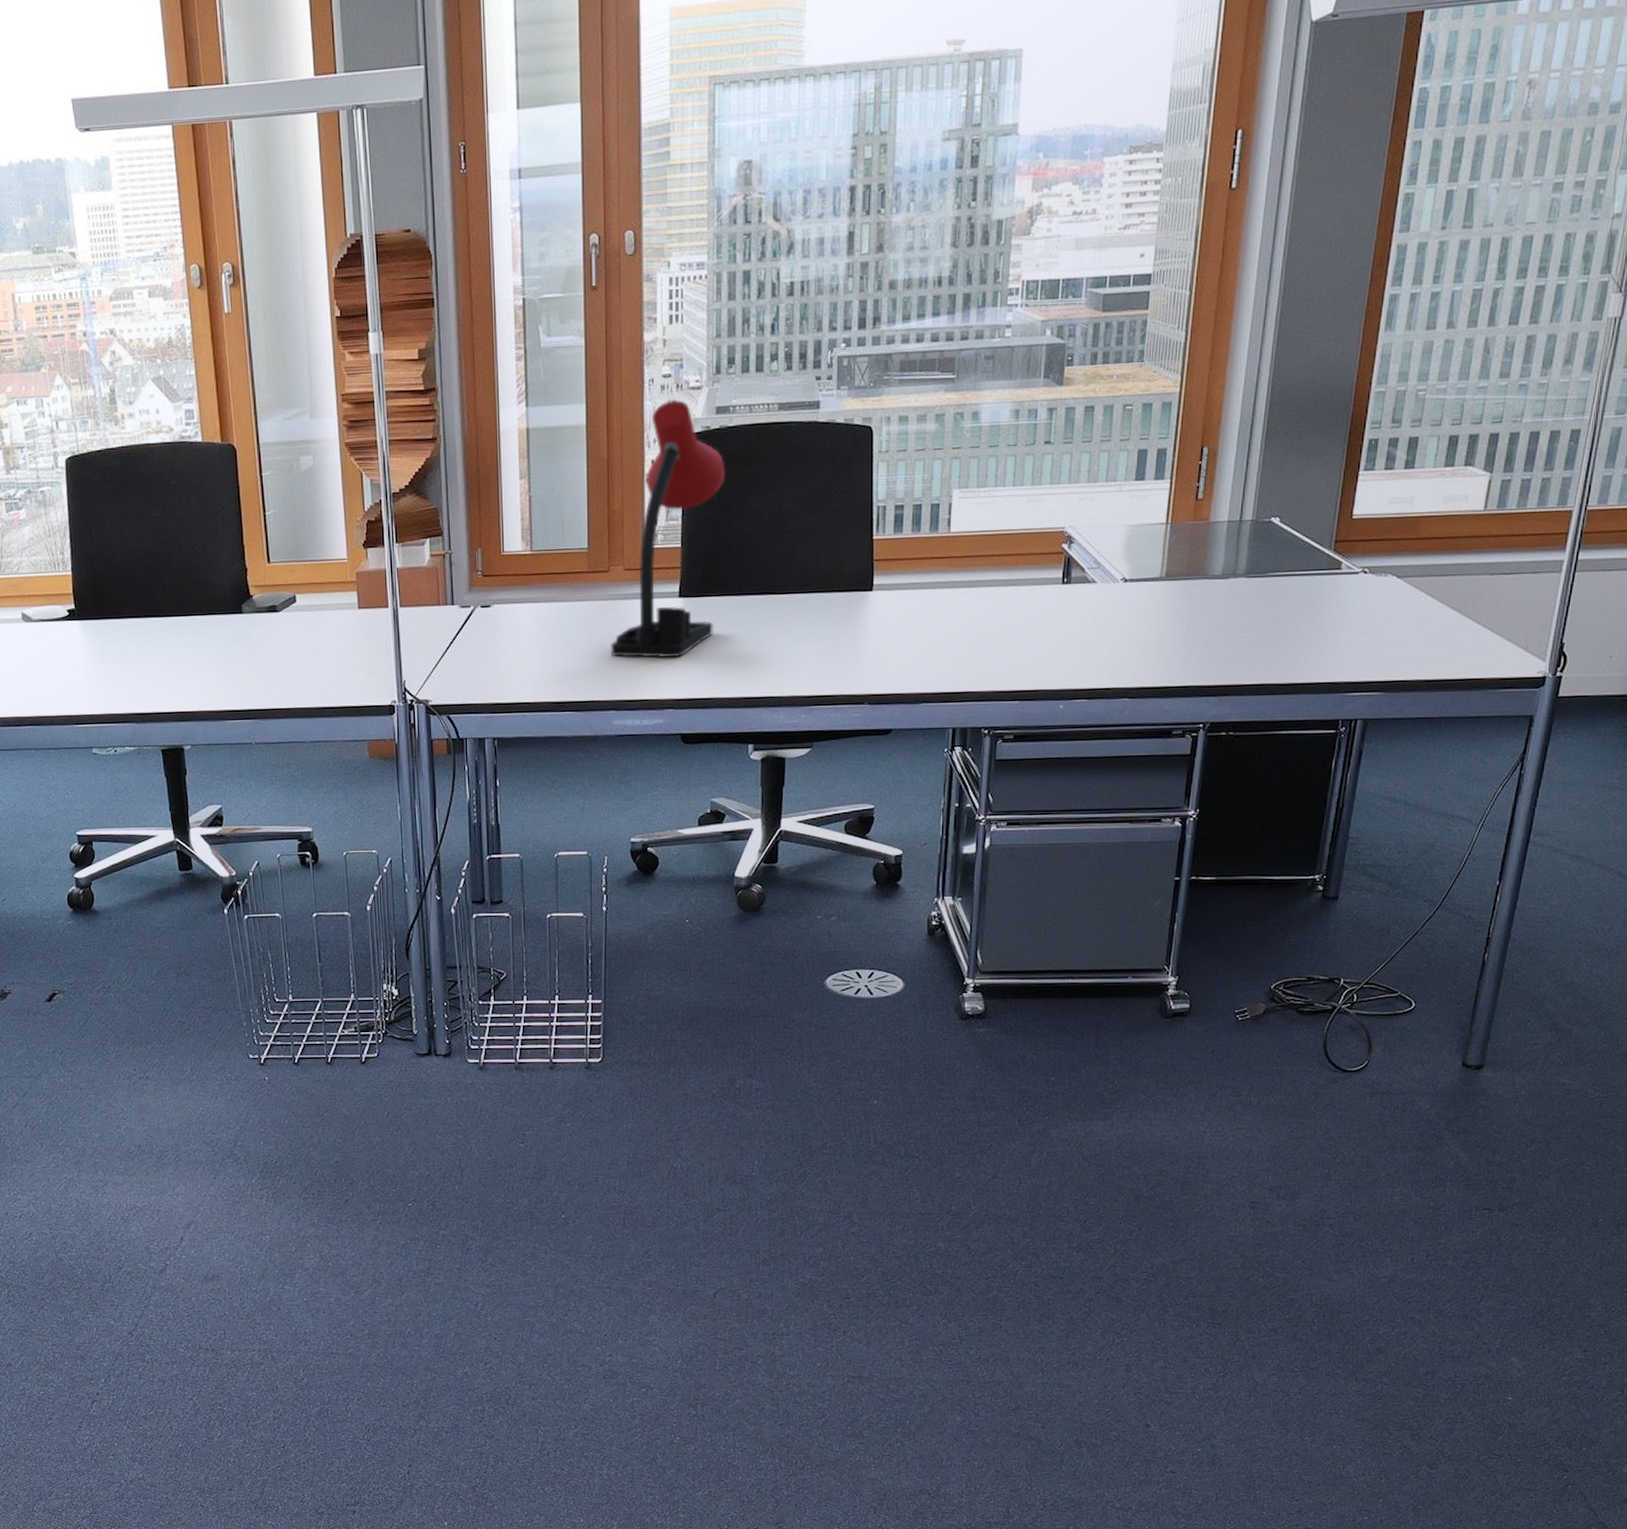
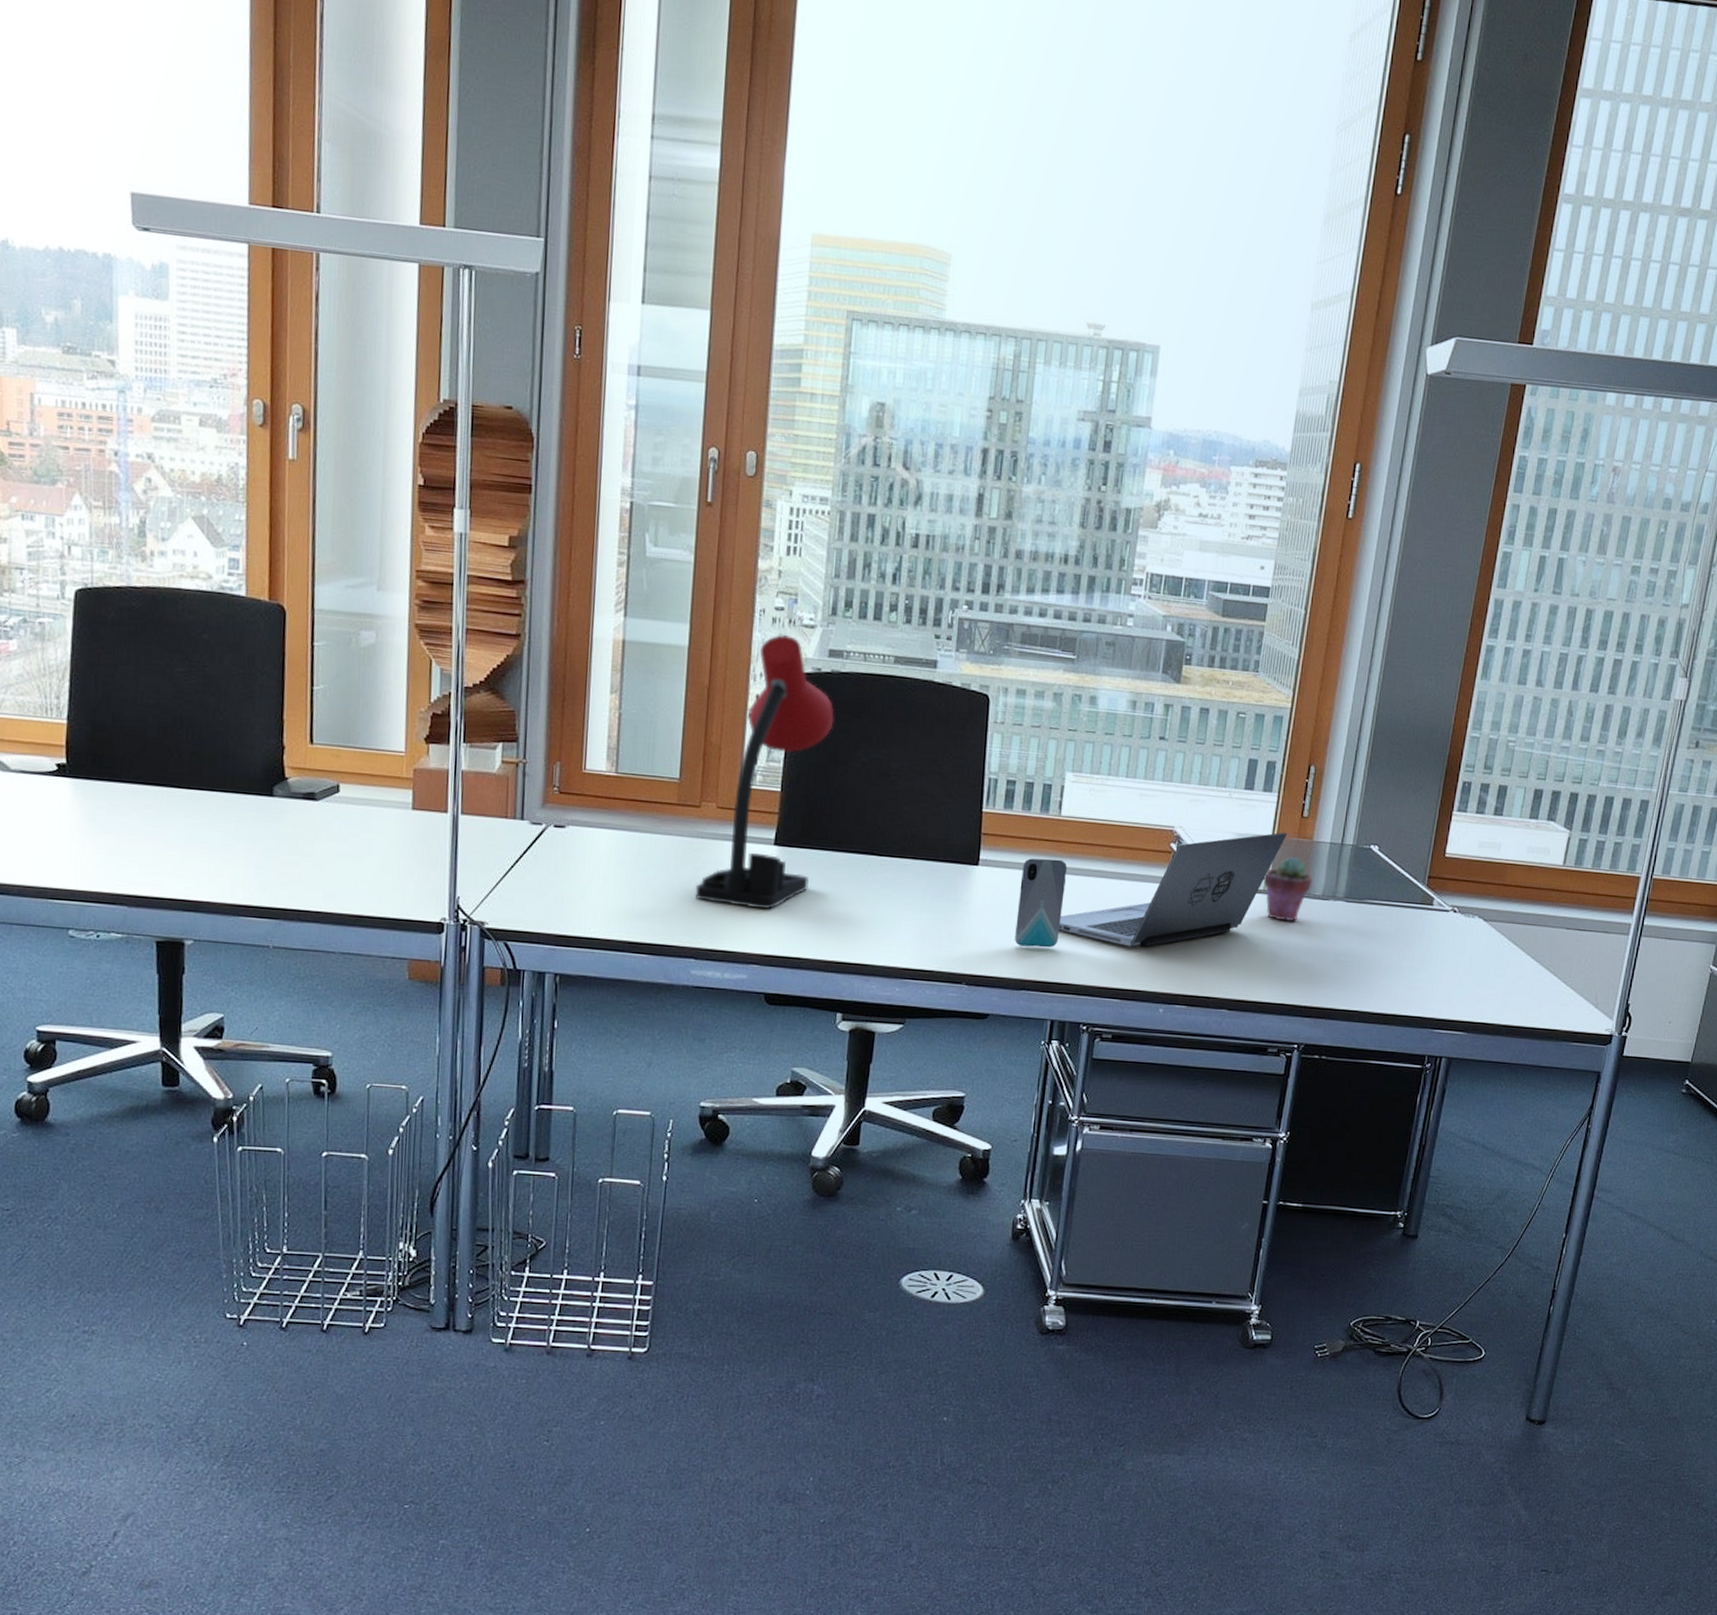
smartphone: none [913,574,960,662] -> present [1015,858,1068,948]
laptop: none [954,517,1183,650] -> present [1058,832,1288,947]
potted succulent: none [1160,539,1211,605] -> present [1264,856,1313,922]

